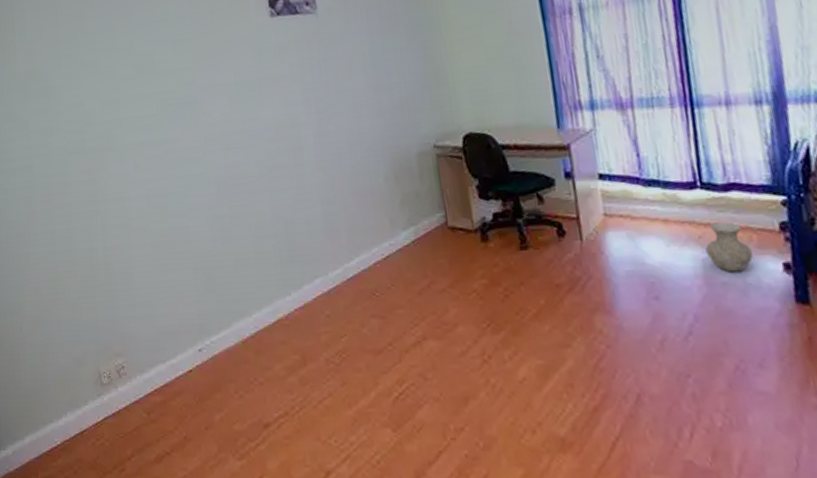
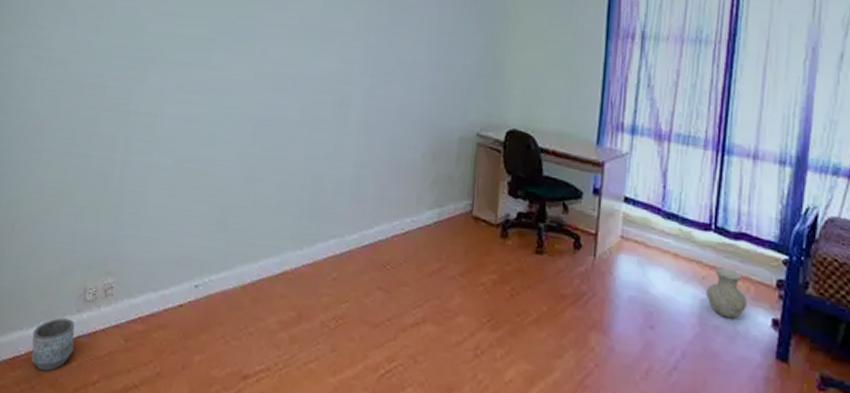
planter: none [63,404,103,456] -> present [31,318,75,372]

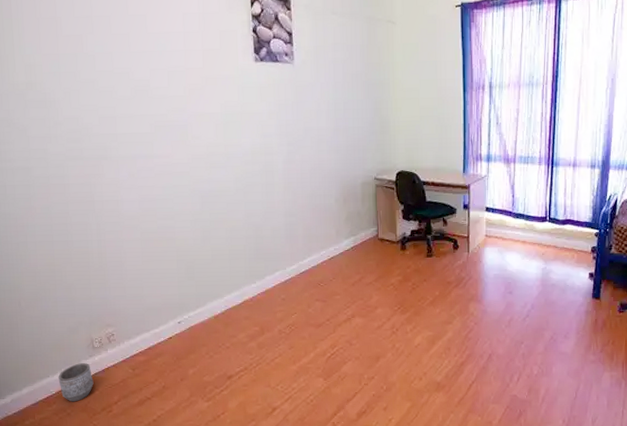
vase: present [706,267,747,319] -> none [545,245,572,278]

